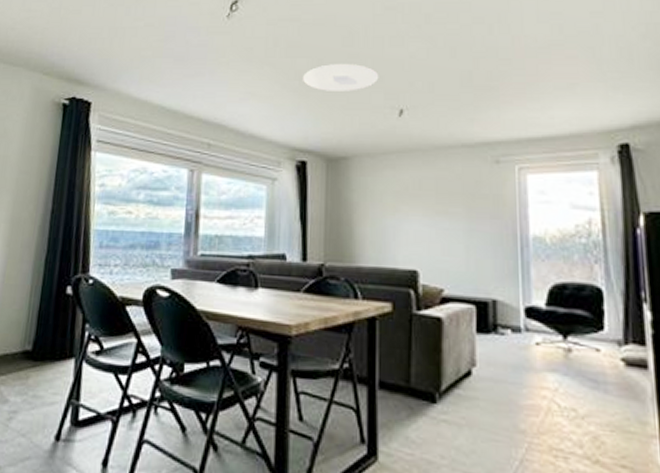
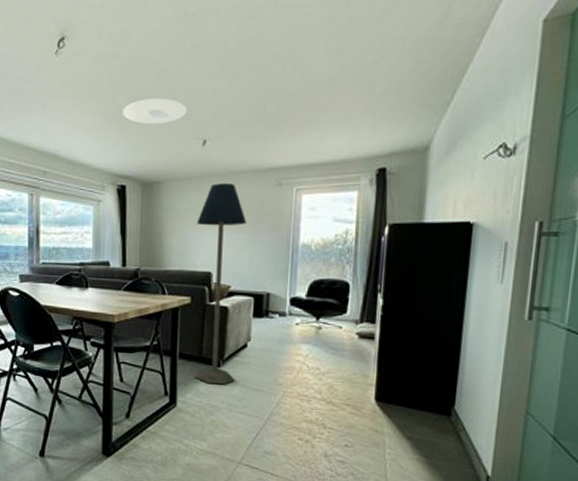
floor lamp: none [396,160,459,430] -> present [194,183,247,385]

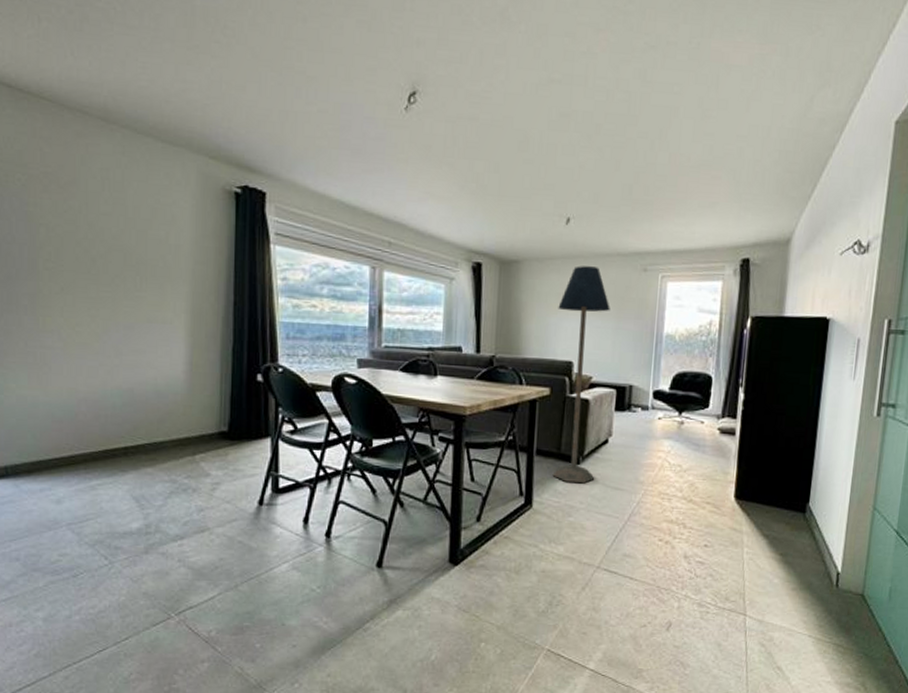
ceiling light: present [123,99,188,124] -> none [480,168,551,198]

